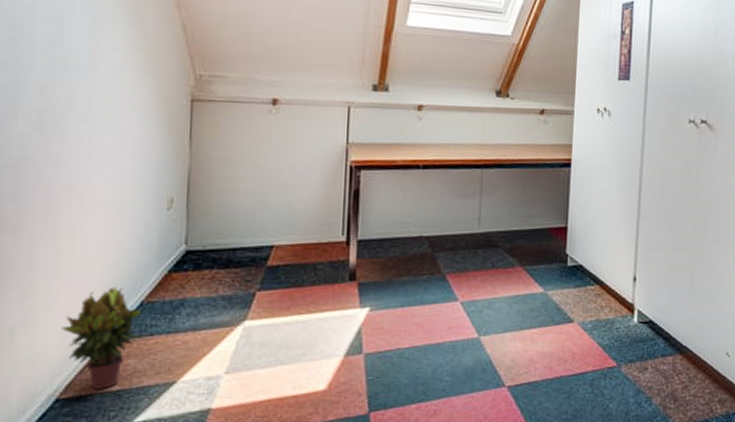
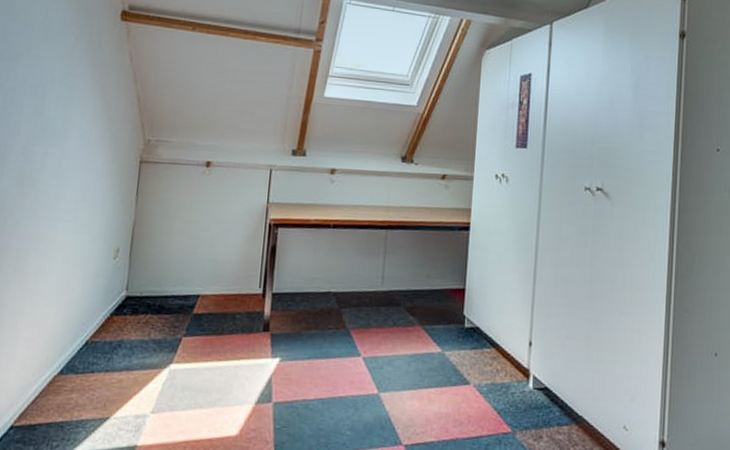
potted plant: present [62,286,142,389] -> none [21,326,86,420]

